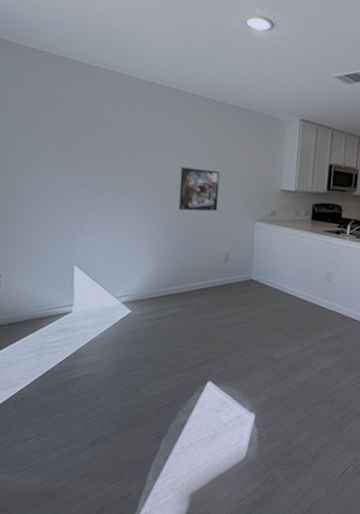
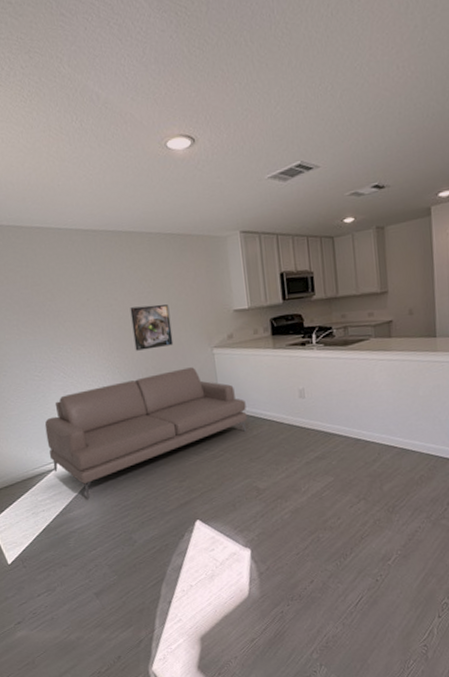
sofa: none [67,234,276,348] -> present [44,367,248,500]

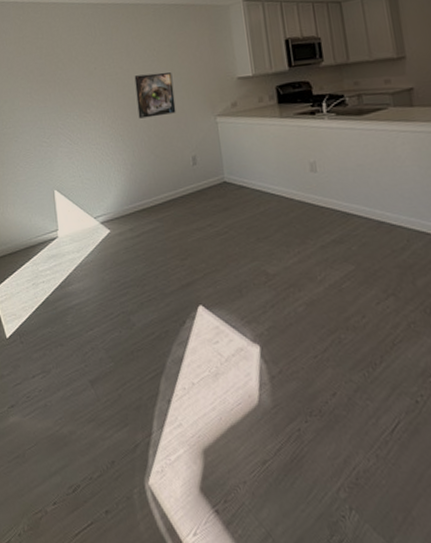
sofa: present [44,367,248,500] -> none [49,136,254,274]

